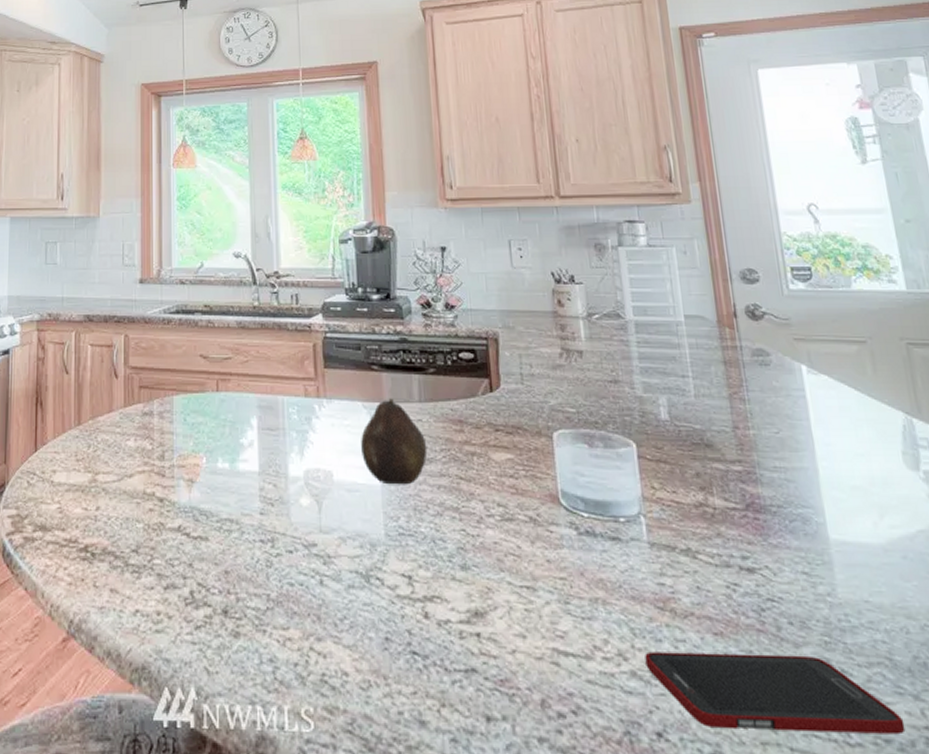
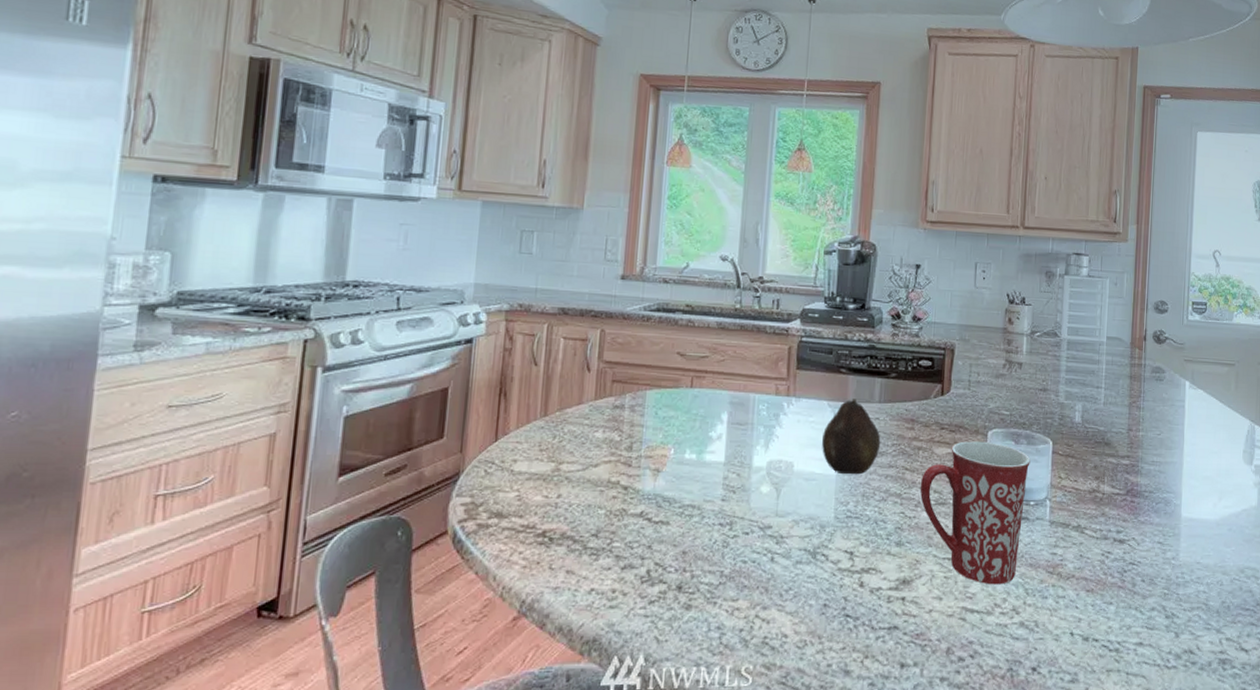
mug: none [479,444,615,622] -> present [920,441,1030,585]
cell phone: present [645,651,906,735] -> none [1032,604,1207,662]

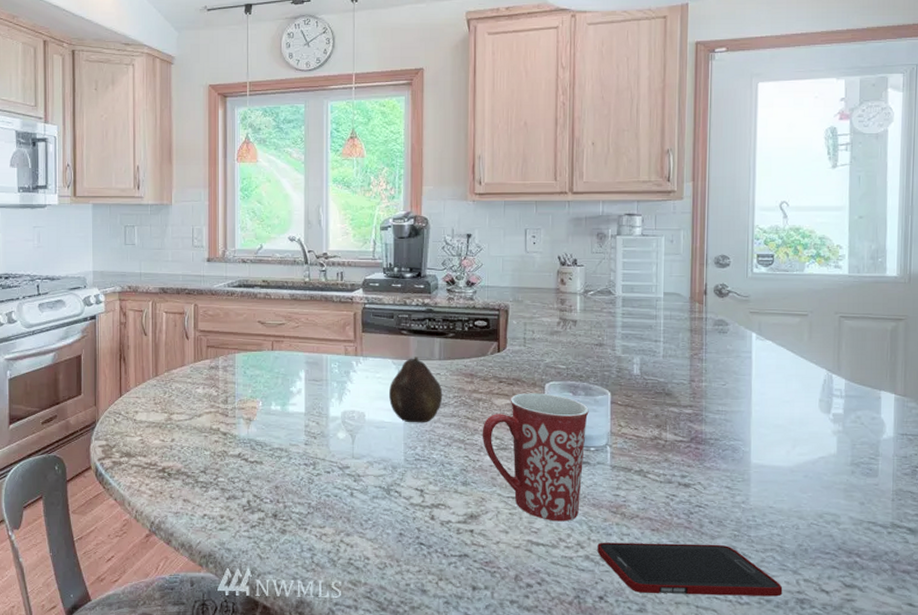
cell phone: none [1032,604,1207,662] -> present [597,542,783,597]

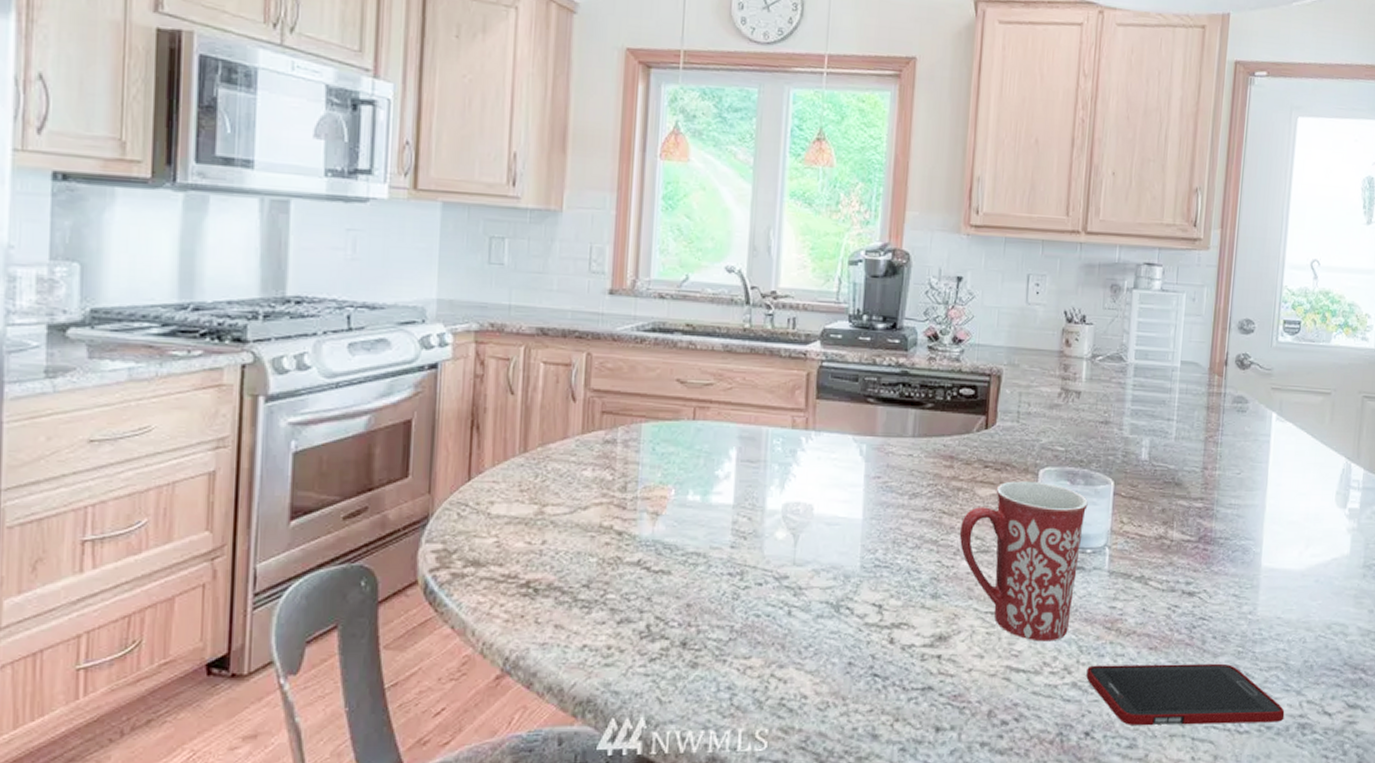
fruit: present [389,357,443,423] -> none [846,432,915,519]

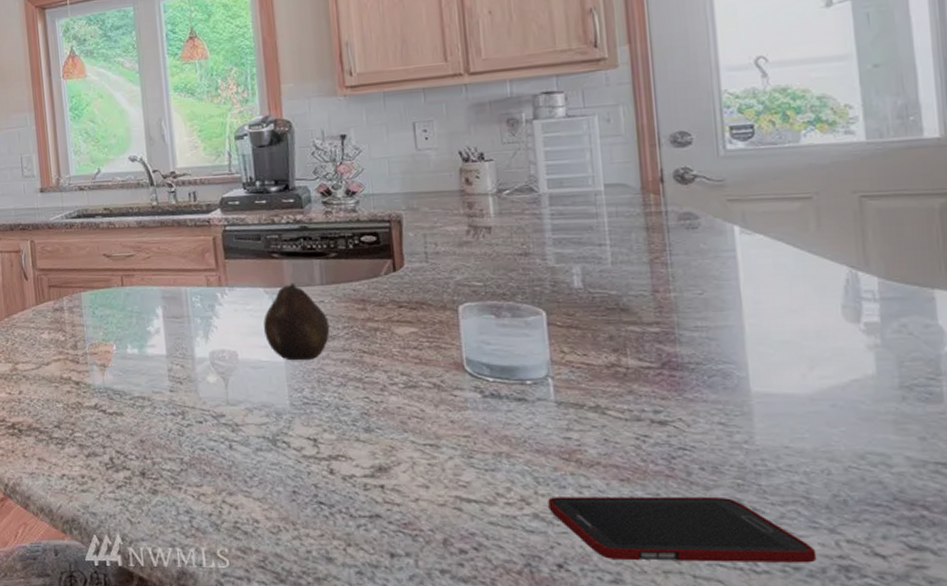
fruit: none [846,432,915,519] -> present [263,283,330,361]
mug: present [959,481,1088,642] -> none [383,317,519,473]

